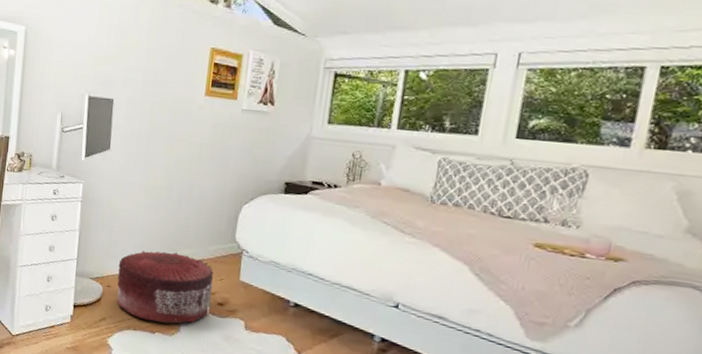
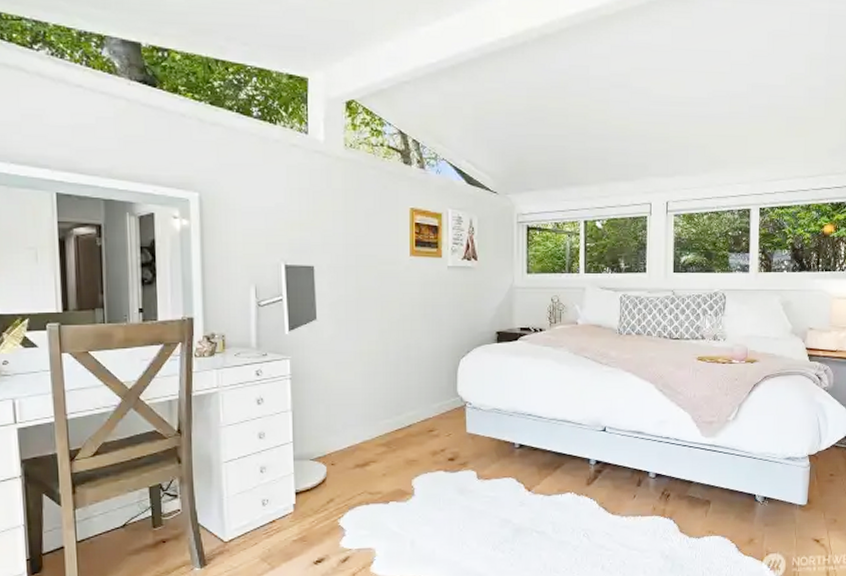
pouf: present [117,251,213,324] -> none [341,416,442,492]

